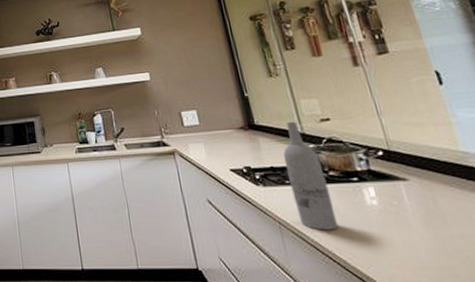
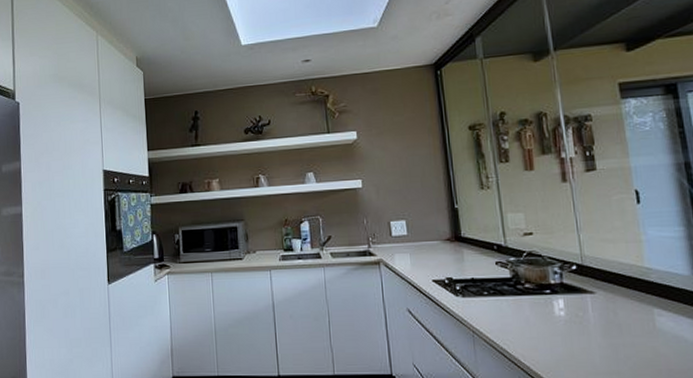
wine bottle: present [283,121,338,231] -> none [484,234,526,339]

